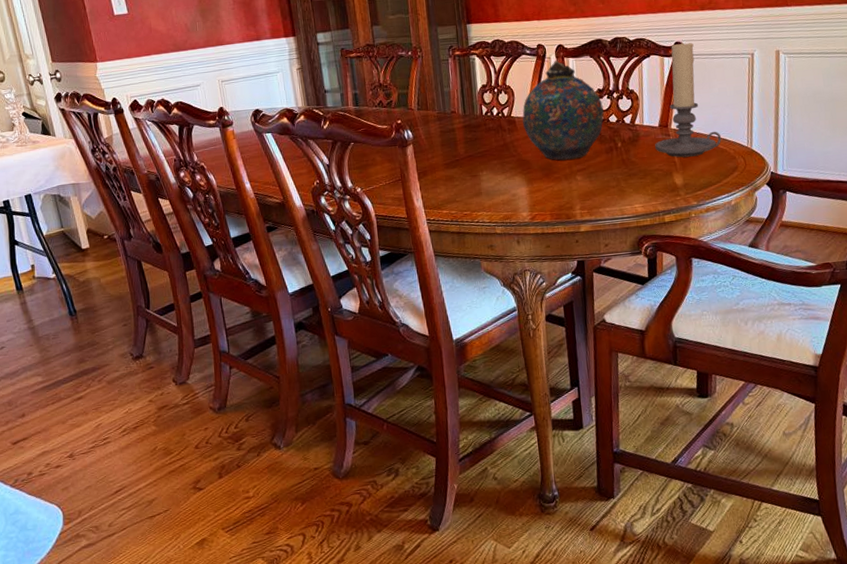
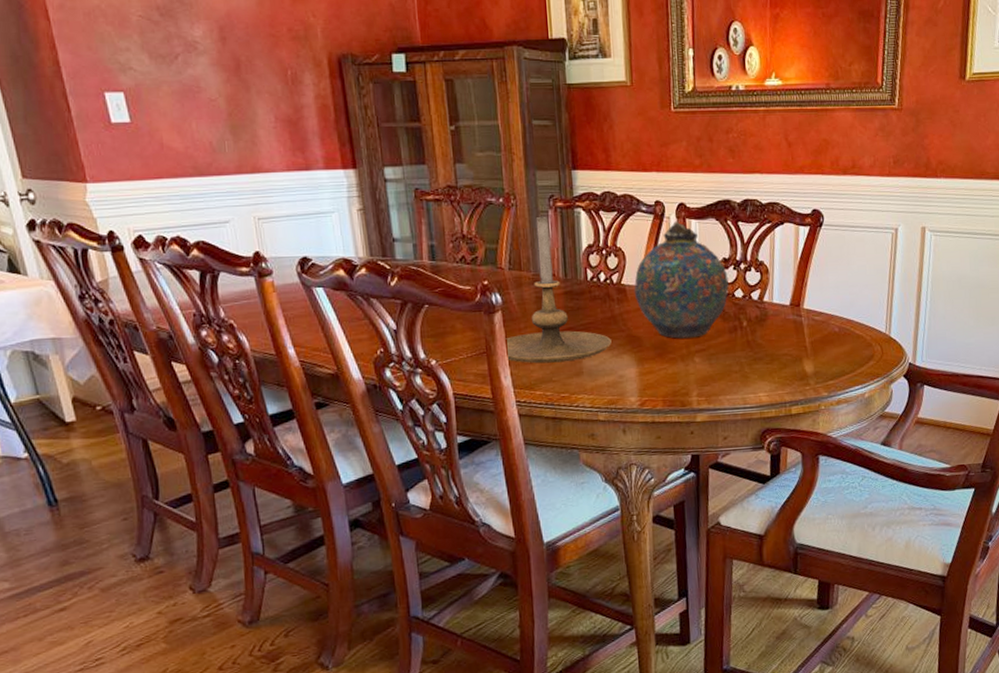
candle holder: none [415,64,505,187] -> present [504,216,612,364]
candle holder: present [655,42,722,158] -> none [785,209,858,342]

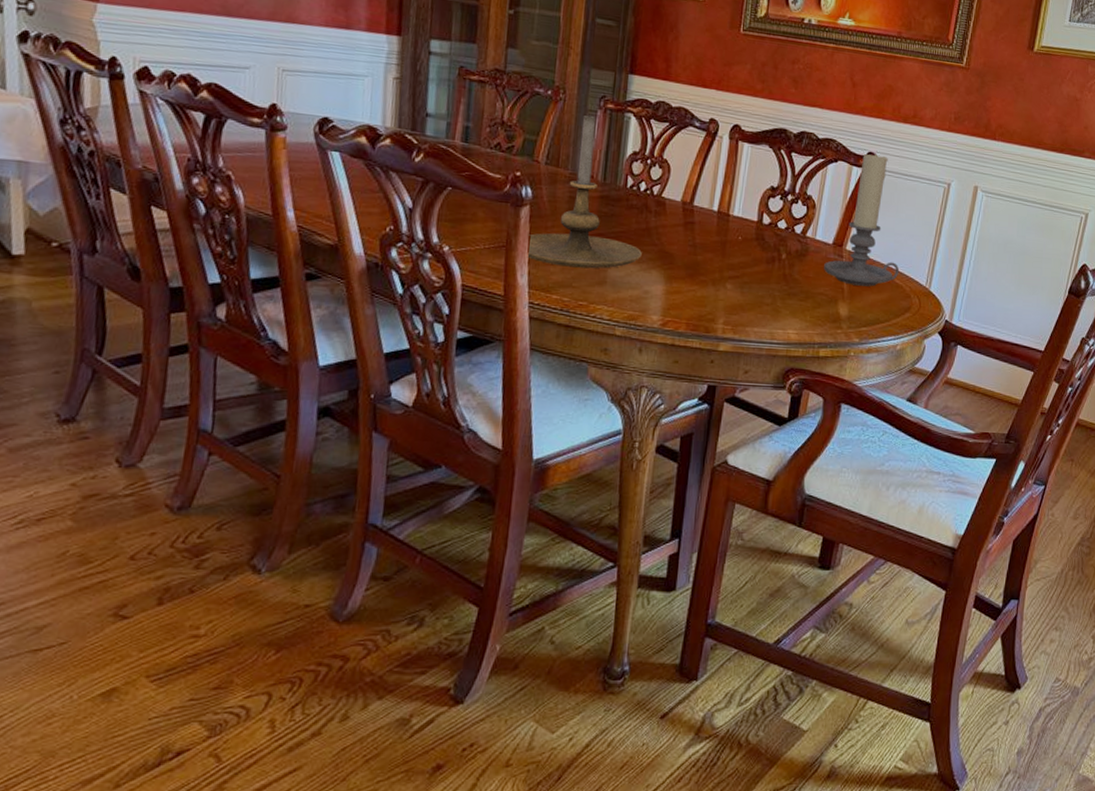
snuff bottle: present [634,220,729,339] -> none [673,141,774,263]
candle holder: none [785,209,858,342] -> present [824,153,900,287]

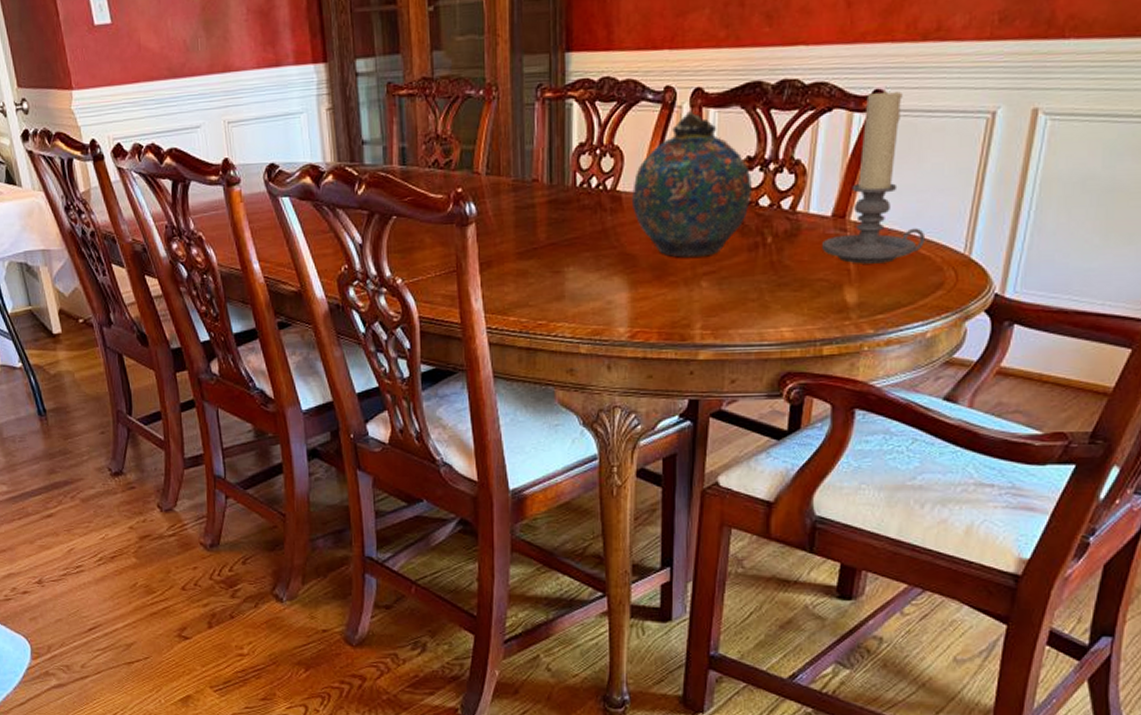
candle holder: present [527,115,642,269] -> none [477,110,600,285]
snuff bottle: none [673,141,774,263] -> present [631,109,752,258]

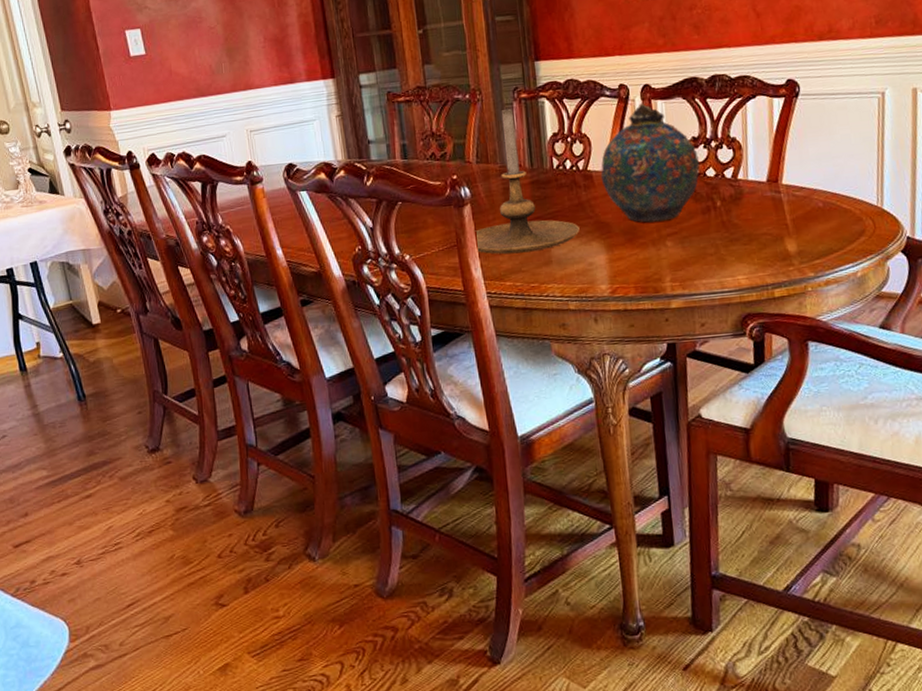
candle holder: none [477,110,600,285] -> present [474,108,580,255]
candle holder: present [822,89,926,264] -> none [762,79,845,220]

